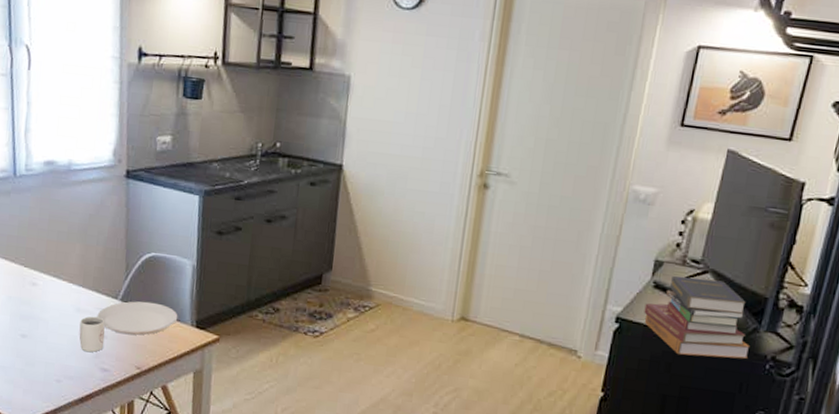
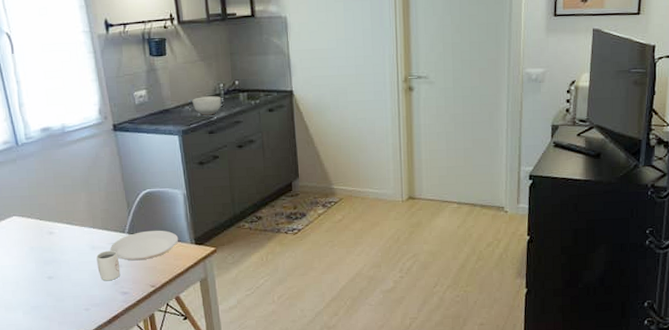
bowl: none [222,154,258,178] -> present [192,96,222,116]
books: present [644,276,751,359] -> none [550,133,634,196]

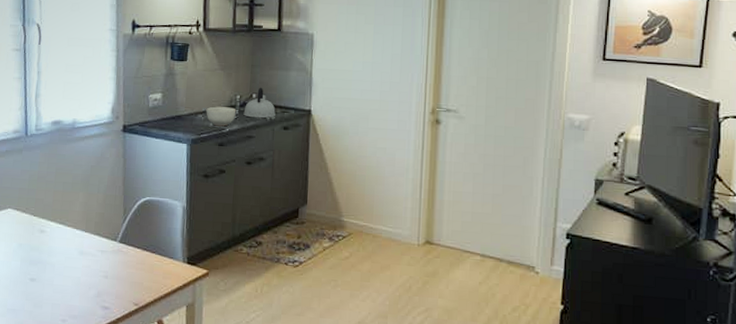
mug: present [96,250,121,281] -> none [82,258,106,292]
plate: present [110,230,179,261] -> none [98,241,171,274]
kettle: none [228,73,260,104] -> present [243,87,277,119]

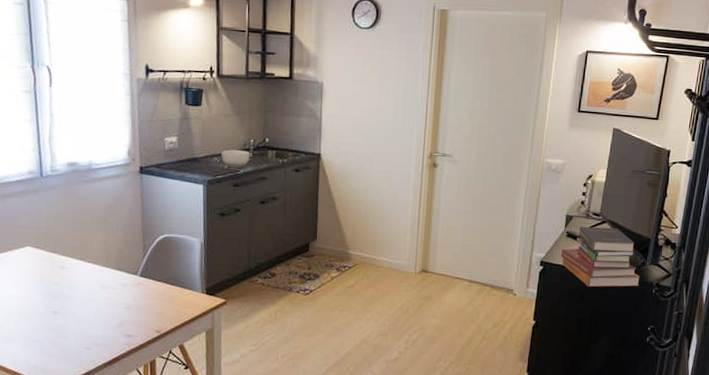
kettle: present [243,87,277,119] -> none [257,132,288,161]
books: none [591,193,693,267] -> present [561,226,641,287]

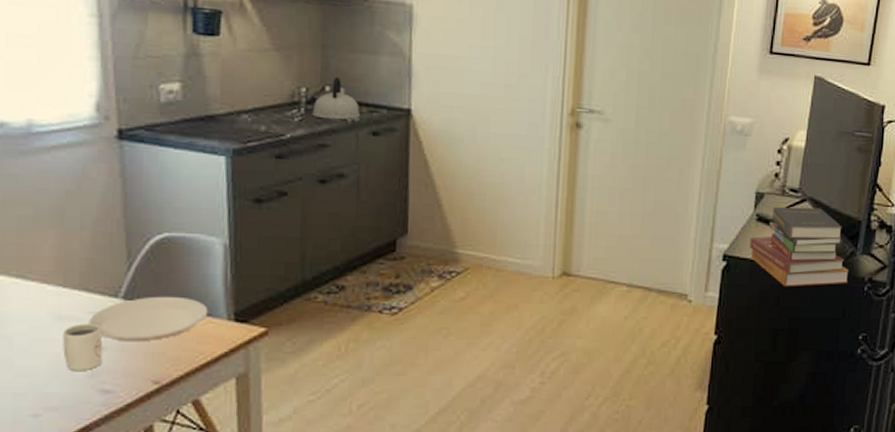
mug: none [104,291,128,322] -> present [63,323,103,372]
plate: none [120,275,190,305] -> present [89,296,209,342]
bowl: present [221,149,251,169] -> none [254,102,302,131]
kettle: none [257,132,288,161] -> present [312,76,361,121]

